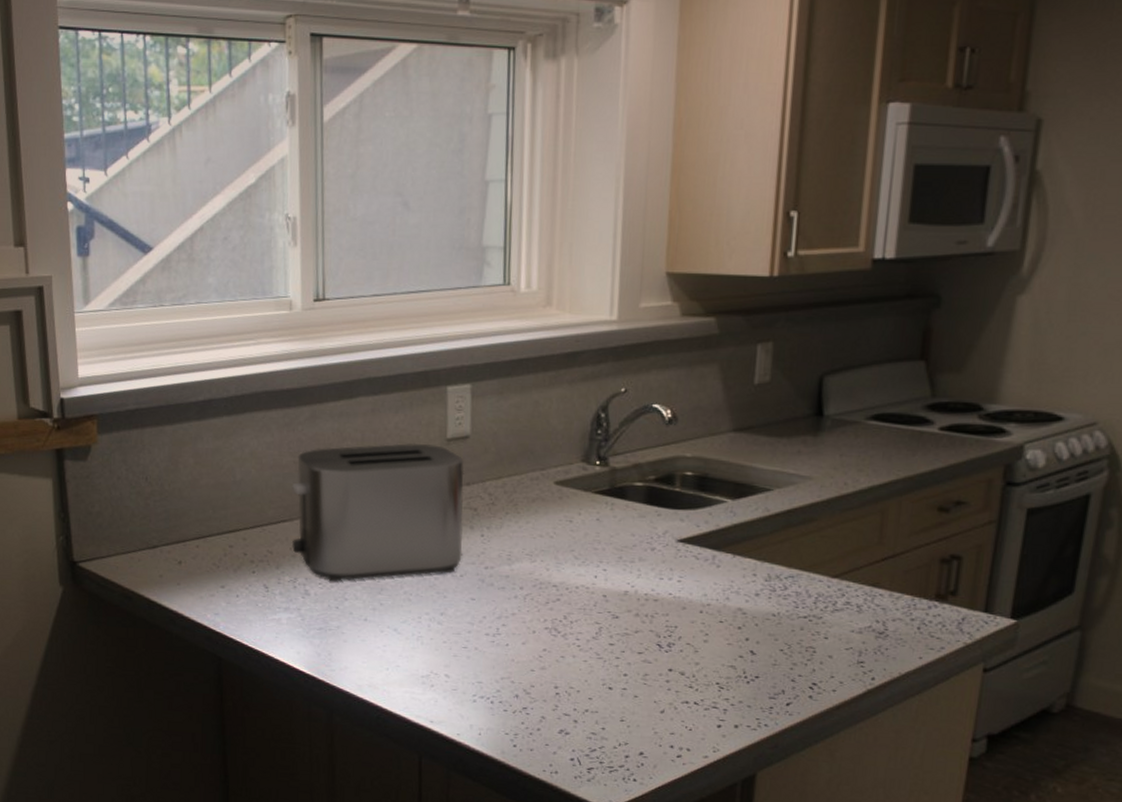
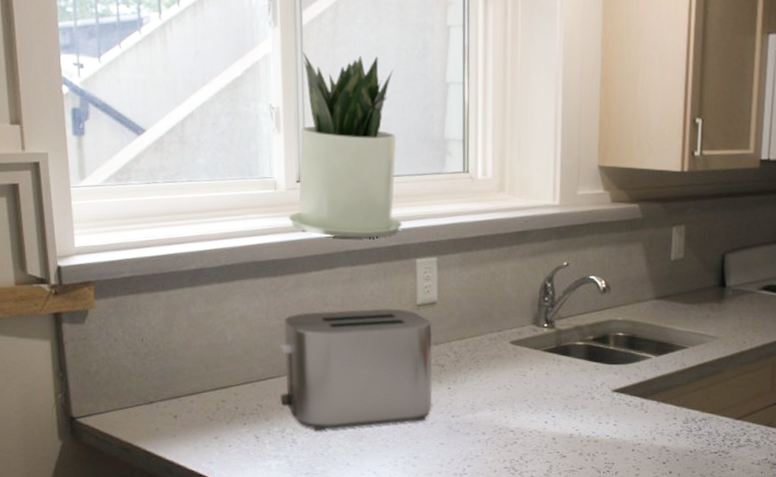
planter: none [304,152,433,364] -> present [288,51,403,239]

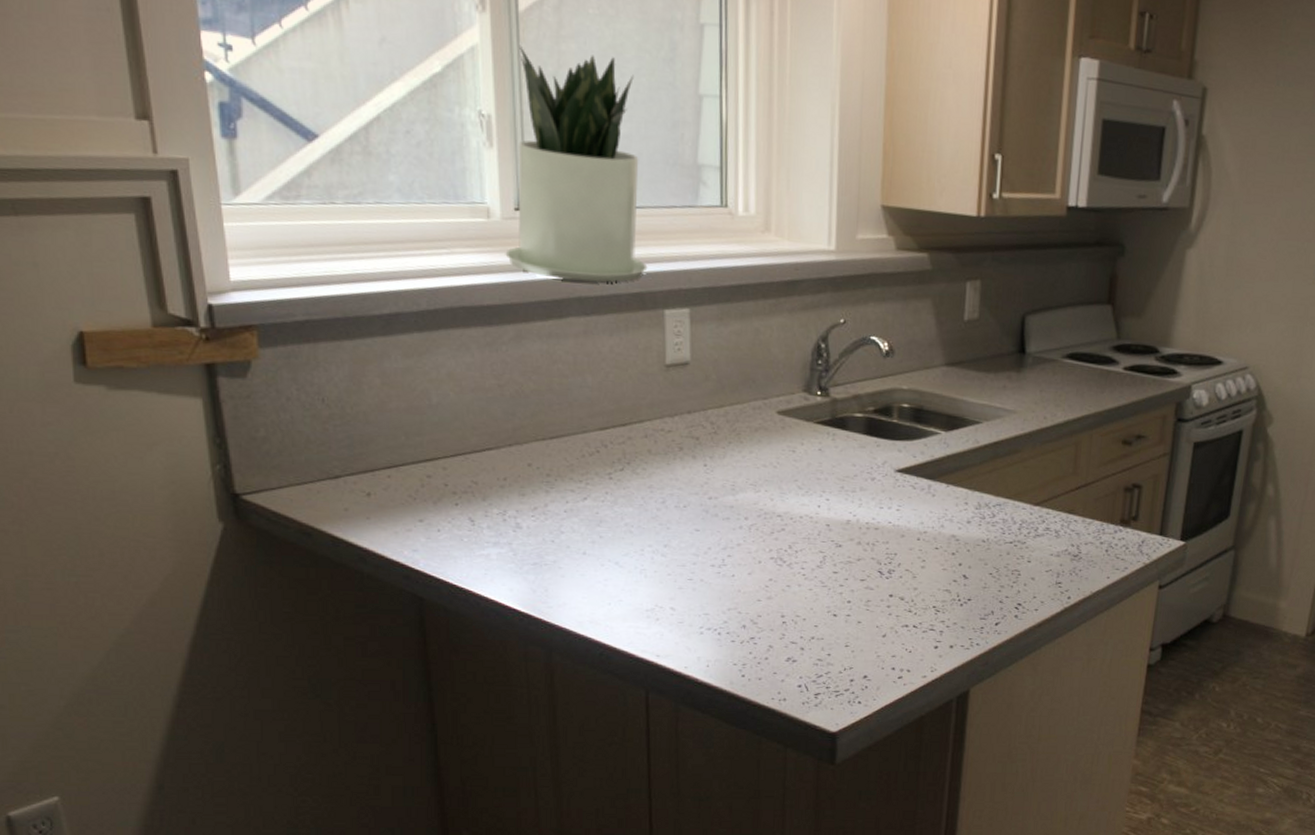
toaster: present [278,308,433,431] -> none [496,368,685,513]

